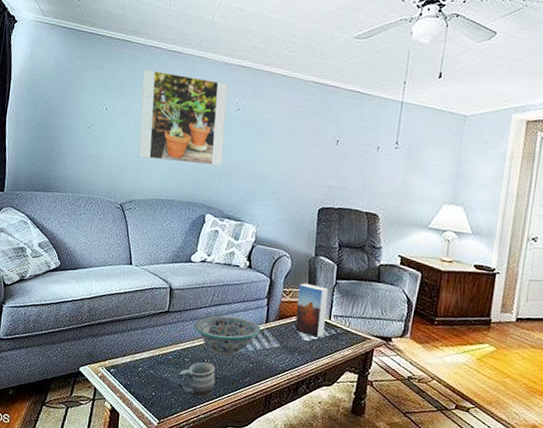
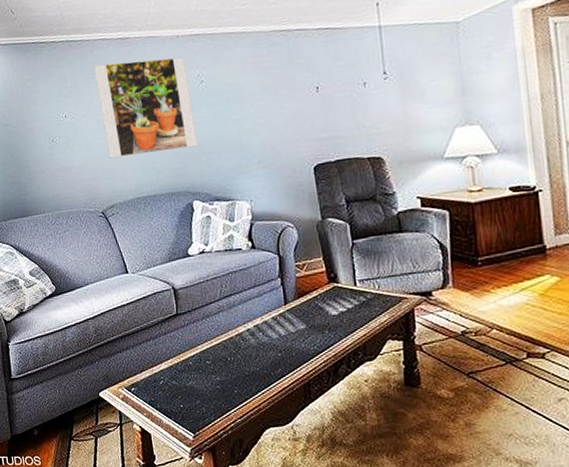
mug: present [177,362,216,399] -> none [203,361,246,403]
decorative bowl: present [194,315,261,357] -> none [207,304,281,350]
book: present [295,283,328,338] -> none [312,251,353,309]

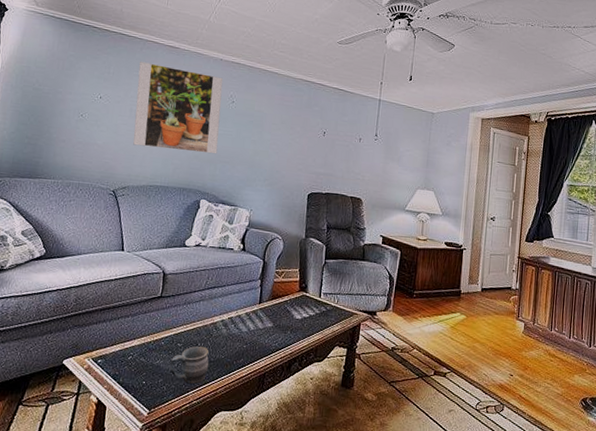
mug: none [203,361,246,403] -> present [169,346,209,385]

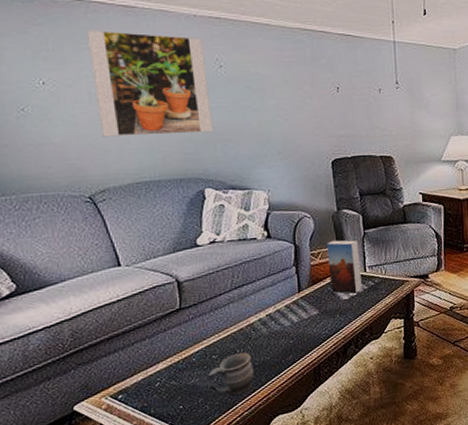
book: none [287,263,318,315] -> present [327,240,362,294]

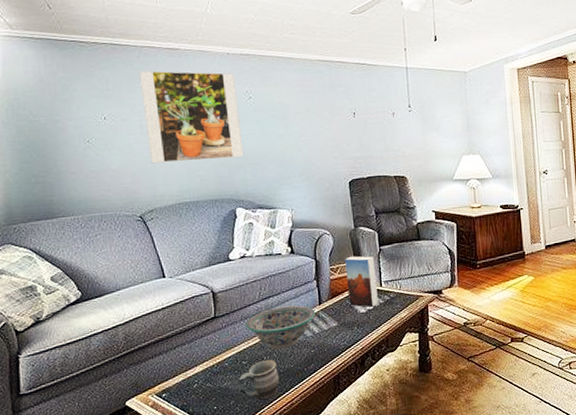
decorative bowl: none [215,293,295,341] -> present [245,305,316,349]

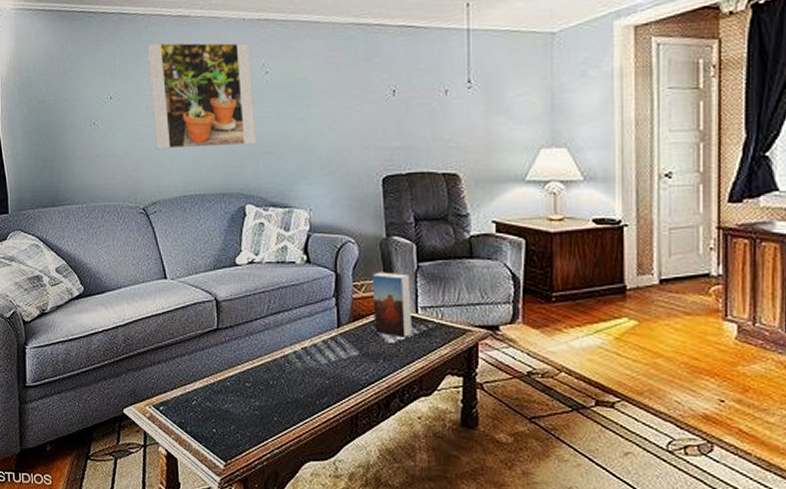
mug: present [238,360,280,400] -> none [240,385,287,431]
decorative bowl: present [245,305,316,349] -> none [251,325,333,374]

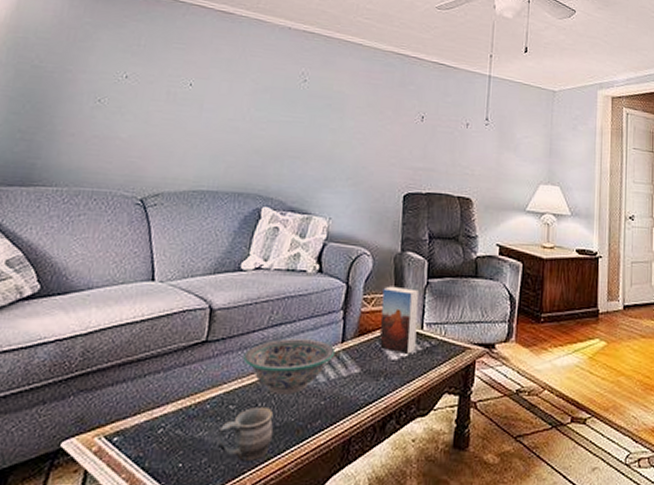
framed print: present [147,42,257,150] -> none [170,31,293,148]
mug: none [240,385,287,431] -> present [217,408,274,462]
decorative bowl: none [251,325,333,374] -> present [243,338,336,395]

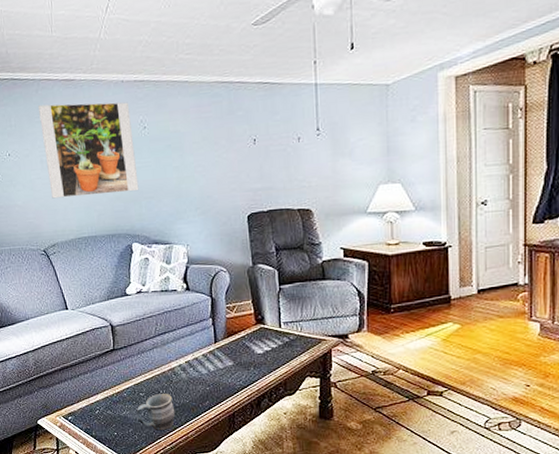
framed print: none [170,31,293,148] -> present [38,102,139,199]
decorative bowl: present [243,338,336,395] -> none [142,342,211,384]
book: present [379,286,418,354] -> none [242,294,277,348]

